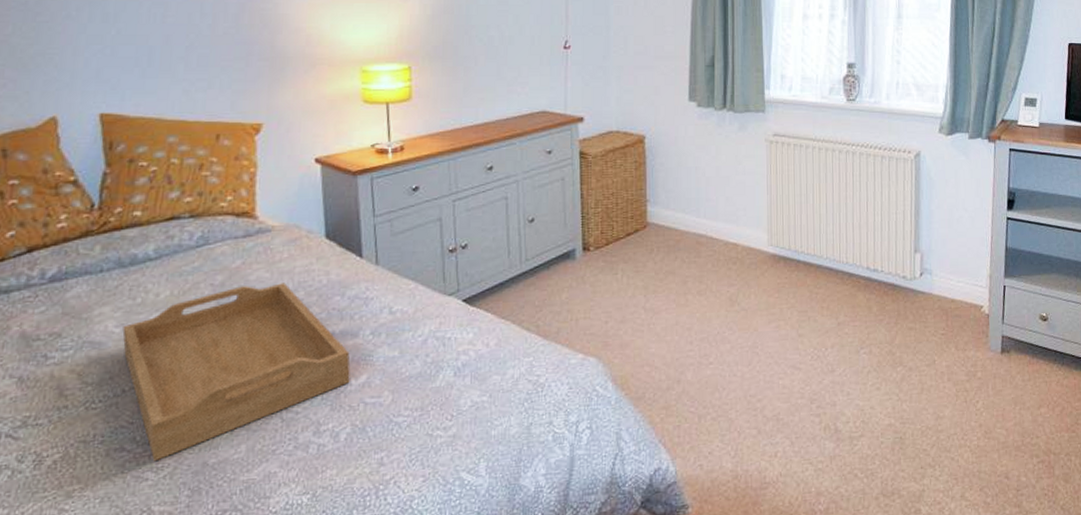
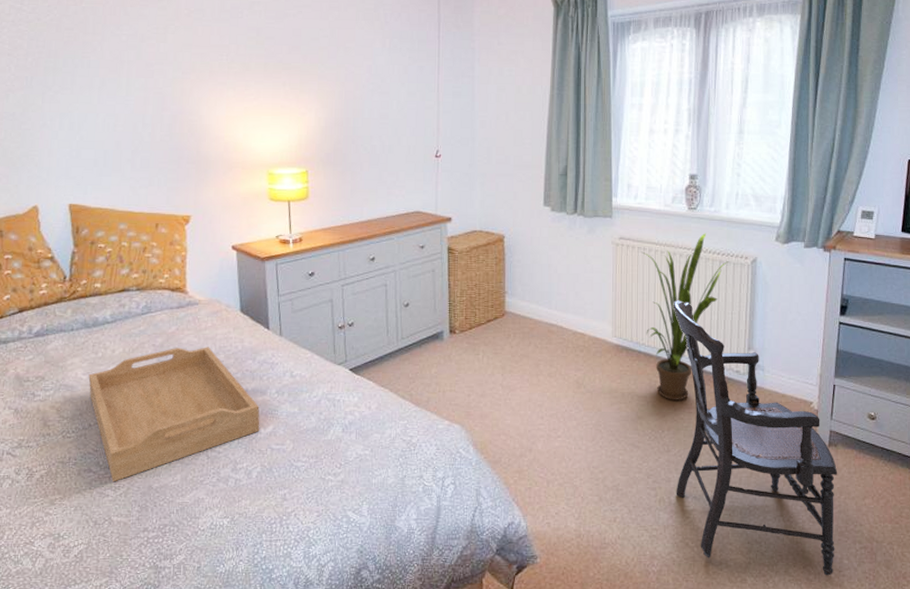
house plant: none [798,126,891,314] -> present [641,233,728,400]
armchair: none [833,201,1012,497] -> present [673,300,837,576]

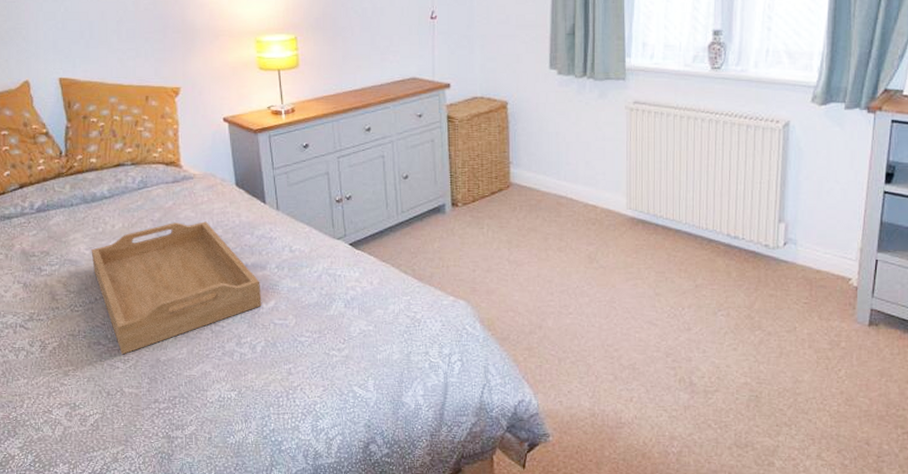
house plant: present [641,233,728,400] -> none [658,95,757,276]
armchair: present [673,300,837,576] -> none [694,169,878,461]

